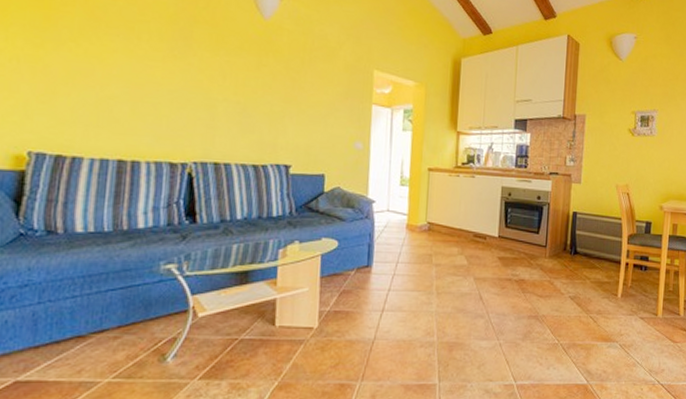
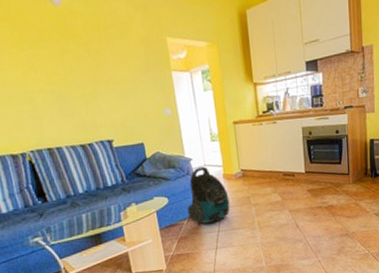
vacuum cleaner: none [358,211,409,279] -> present [187,166,230,225]

